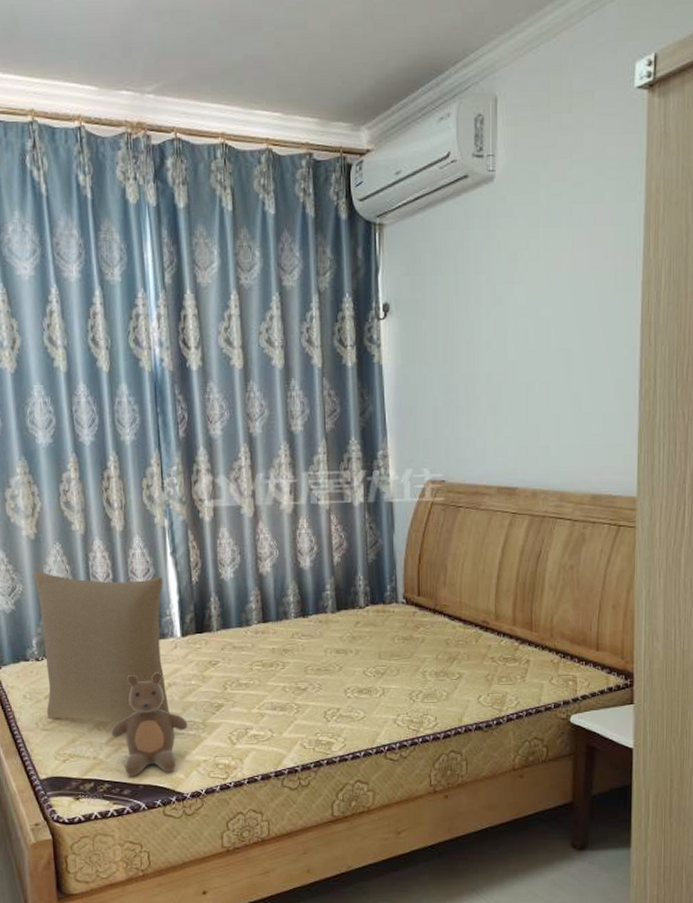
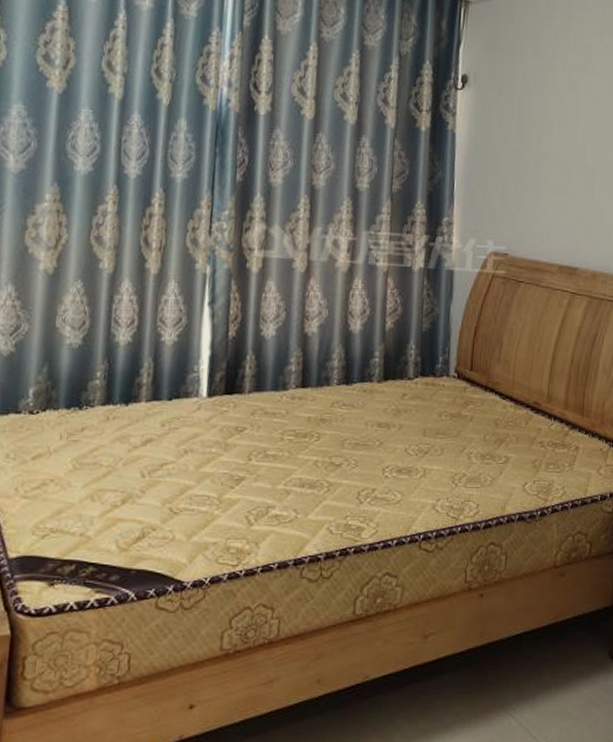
pillow: present [34,571,169,724] -> none [31,310,196,495]
teddy bear: present [111,672,188,776] -> none [107,436,200,559]

